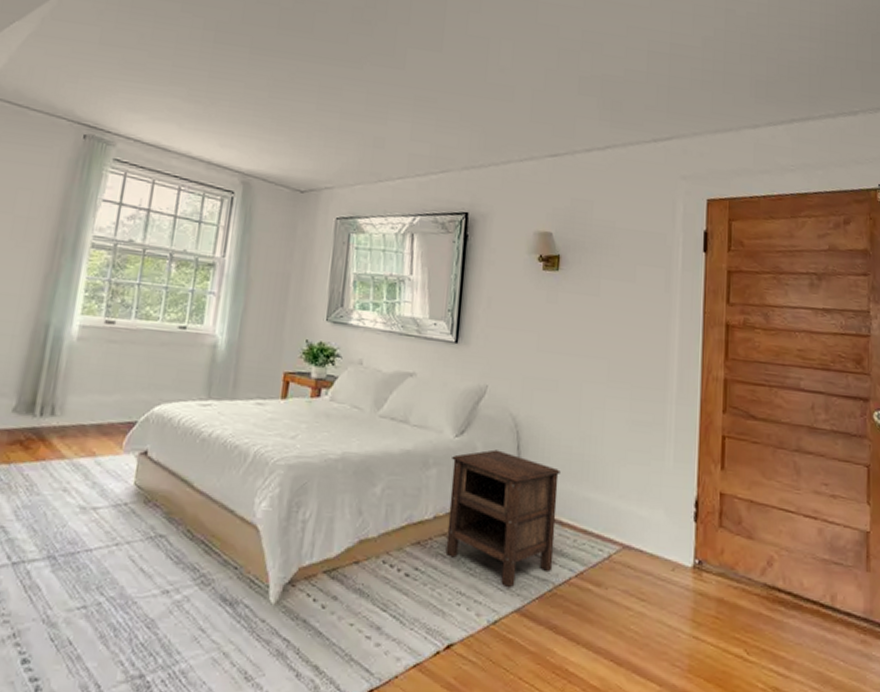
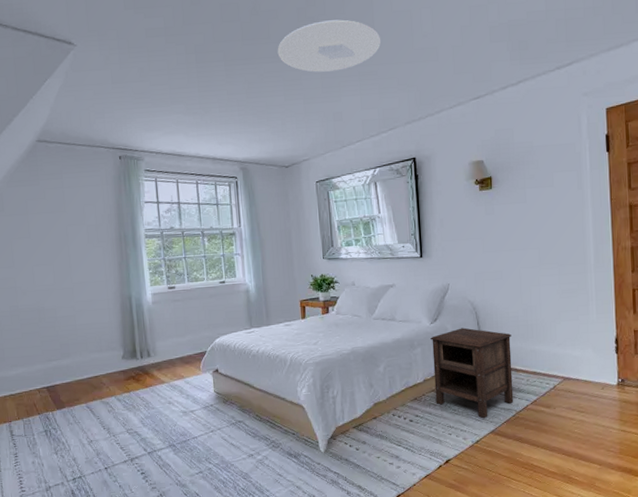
ceiling light: none [318,27,449,89] -> present [277,19,381,73]

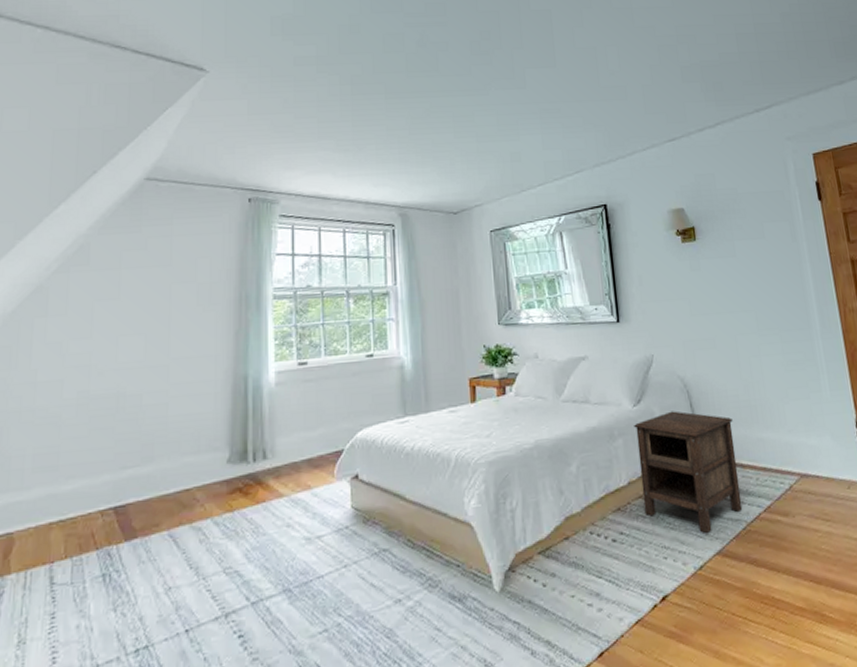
ceiling light: present [277,19,381,73] -> none [446,54,564,109]

